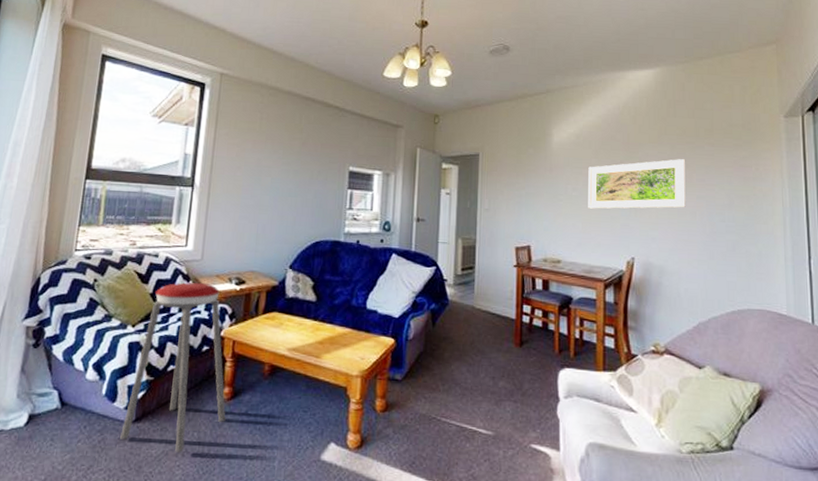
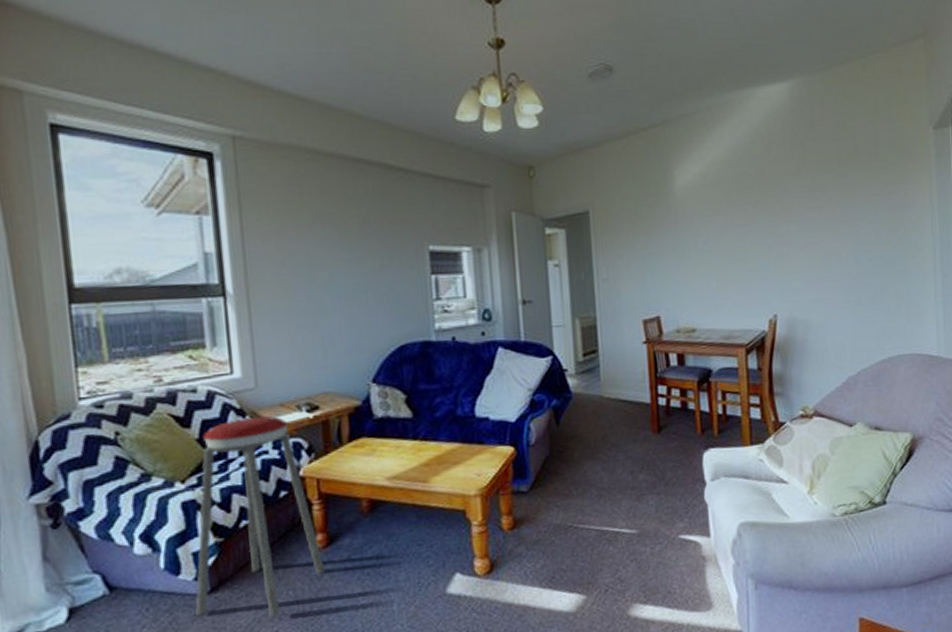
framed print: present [588,159,686,209] -> none [719,192,830,264]

